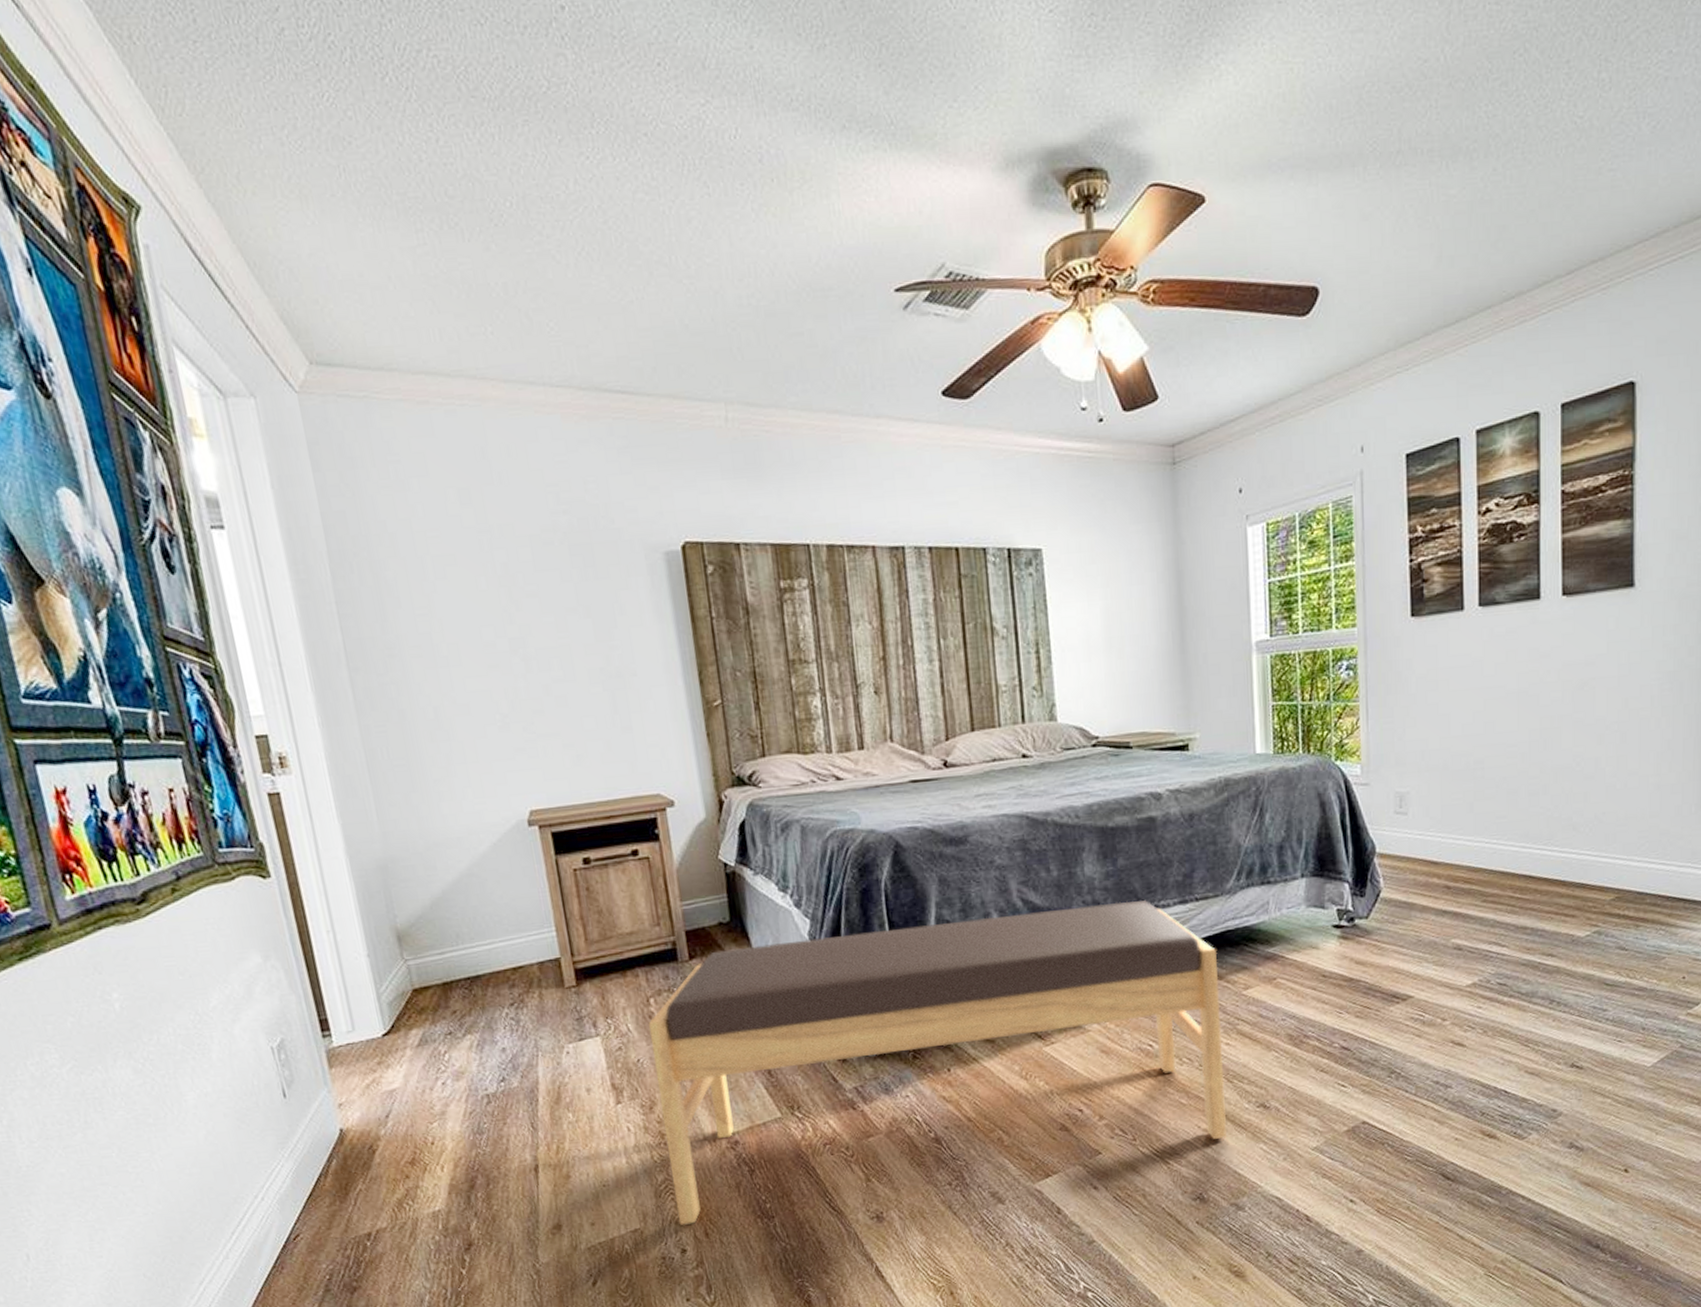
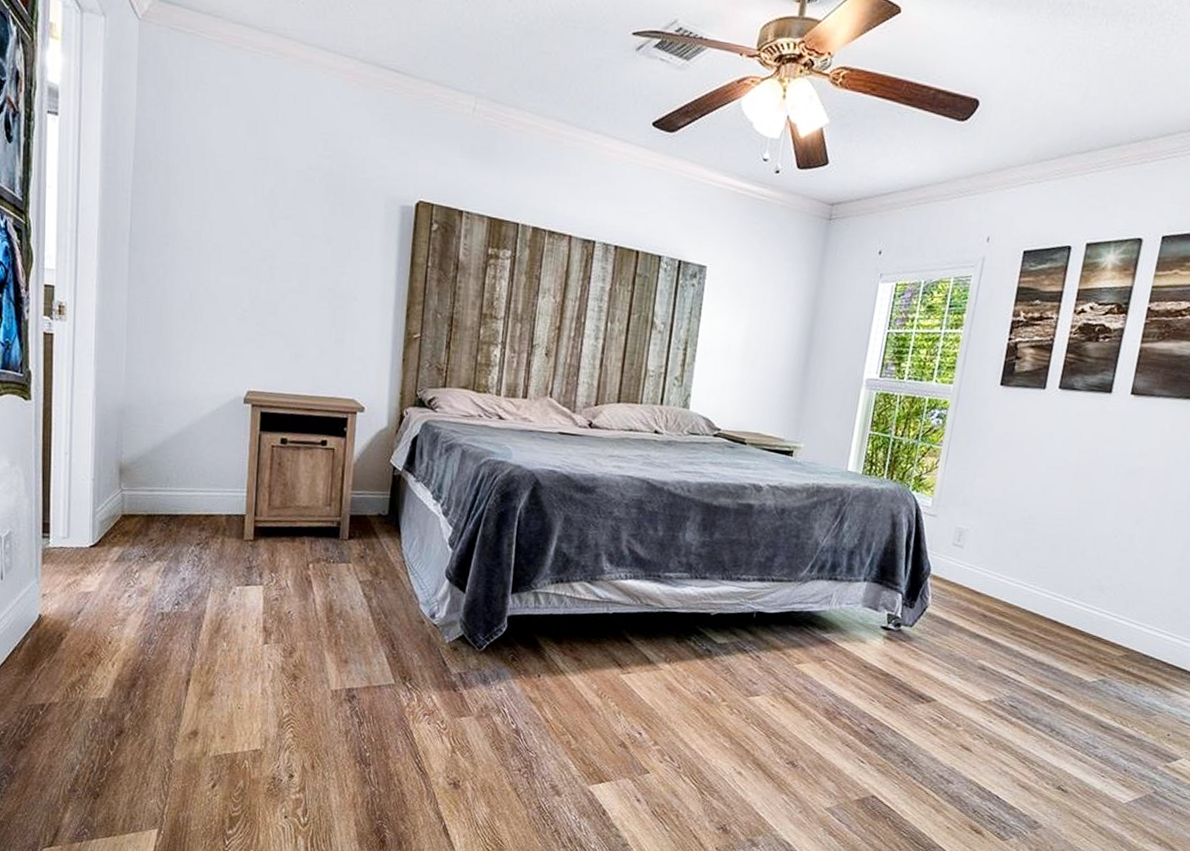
bench: present [648,900,1227,1225] -> none [292,537,781,783]

